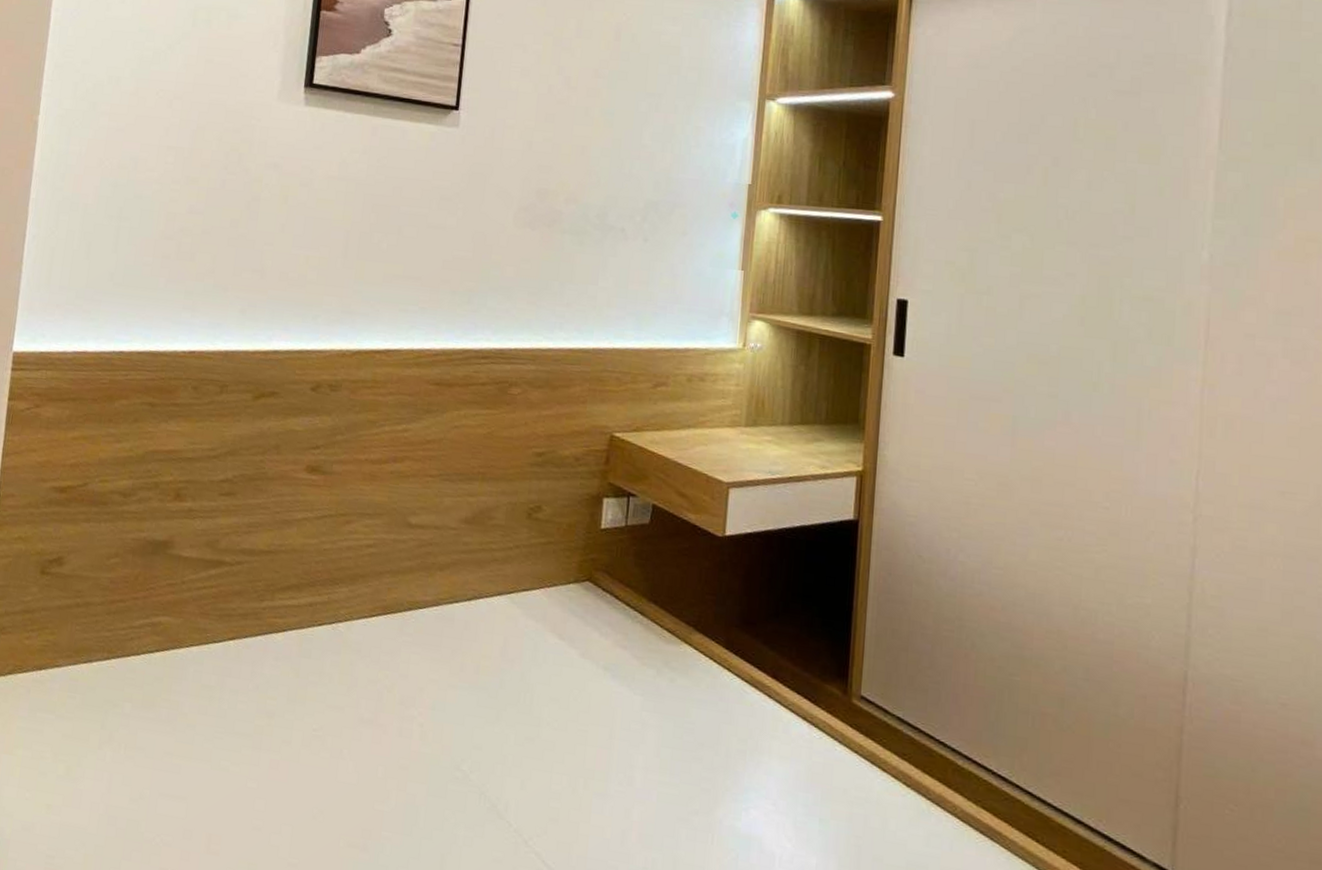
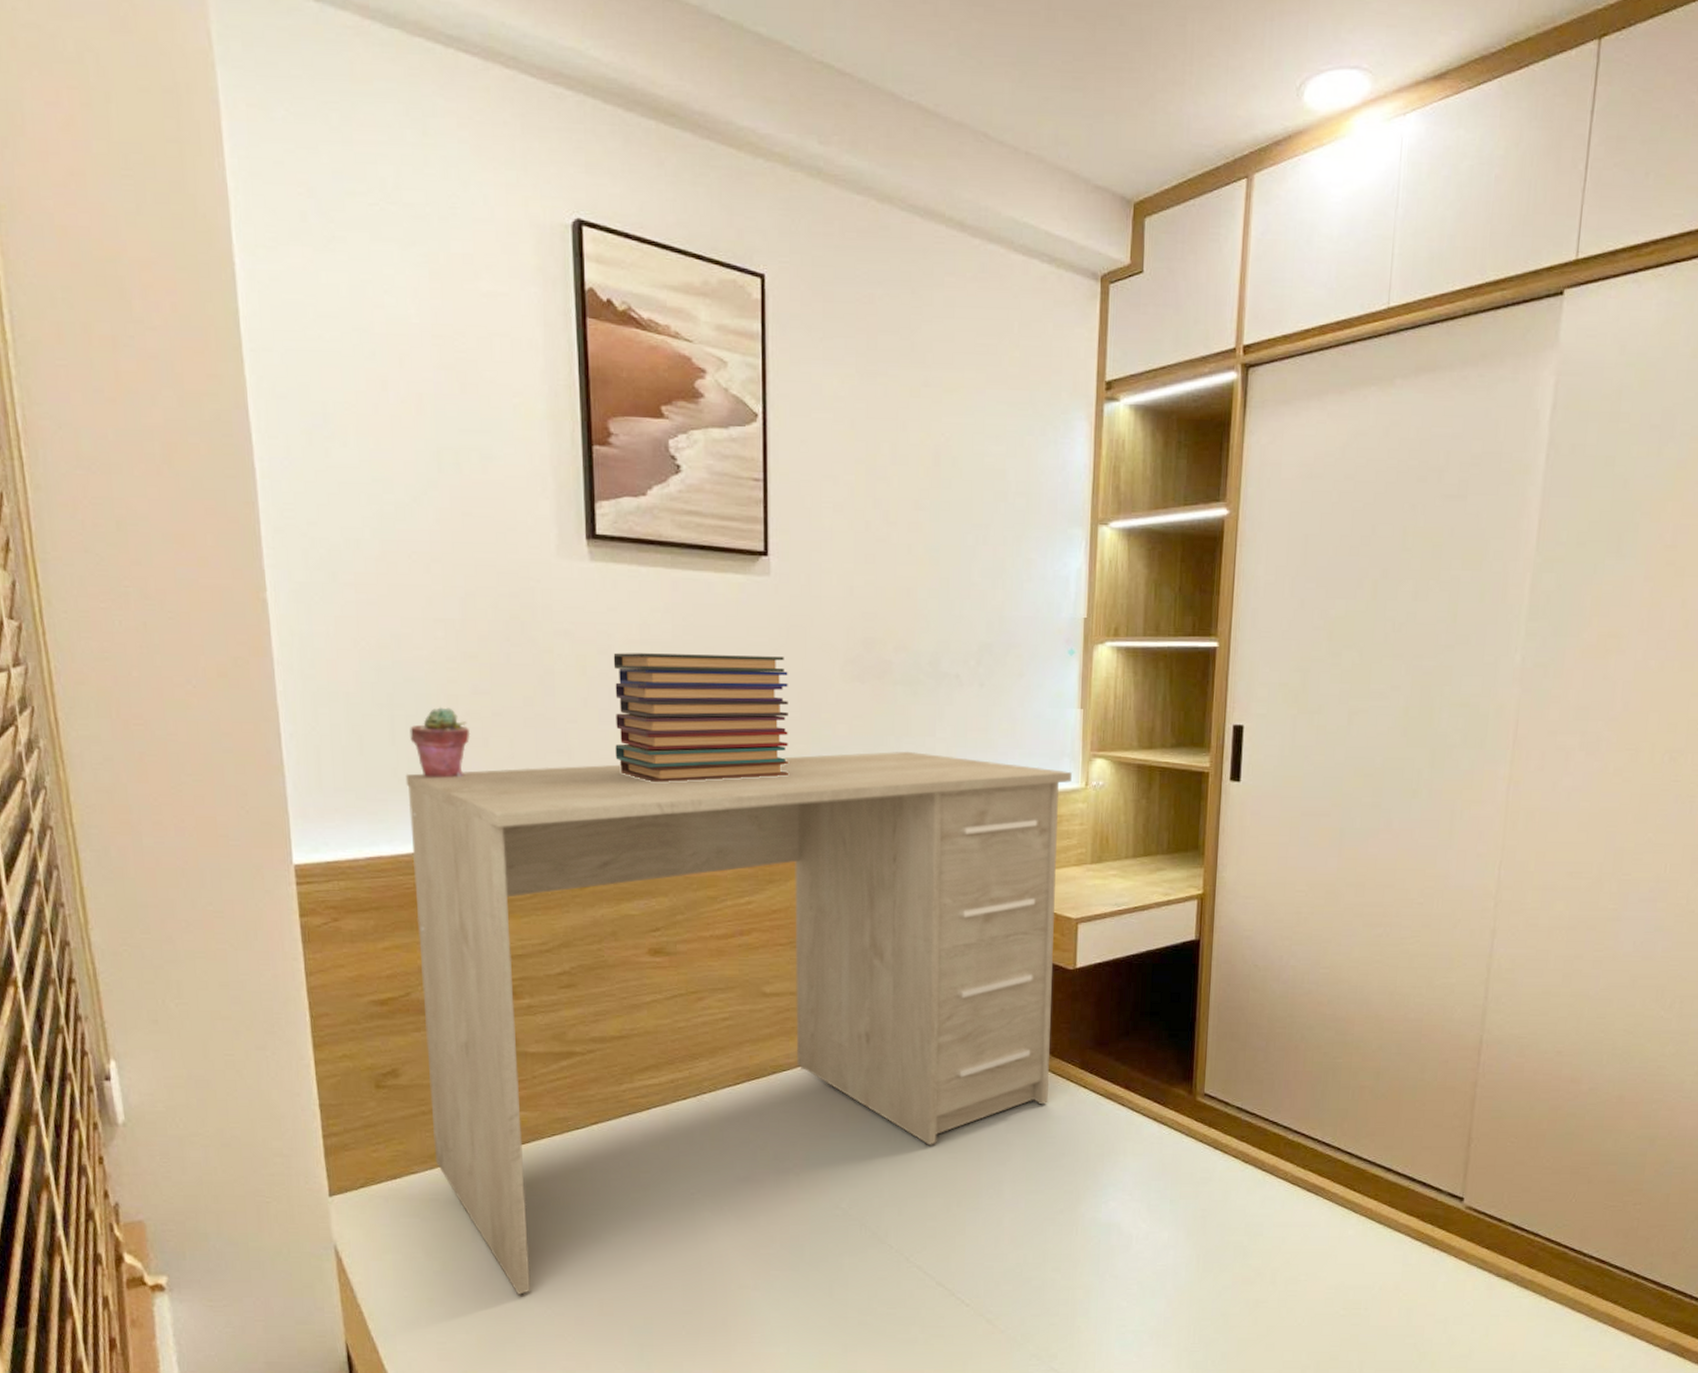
desk: none [79,279,730,816] -> present [405,752,1072,1295]
potted succulent: none [130,221,181,286] -> present [410,706,471,779]
book stack: none [302,186,466,311] -> present [613,652,790,783]

